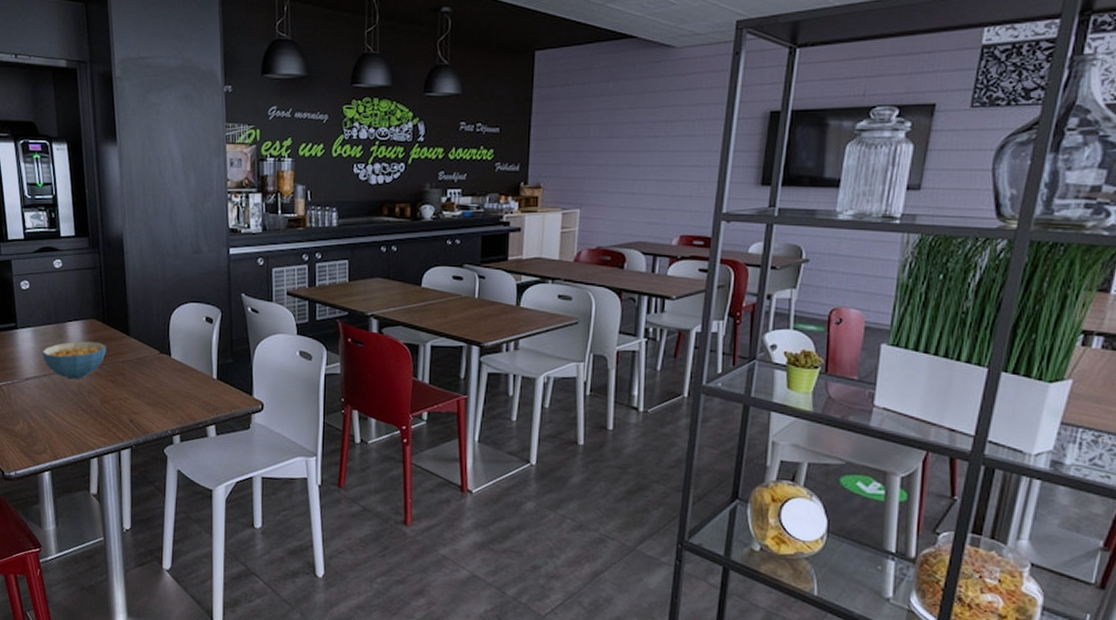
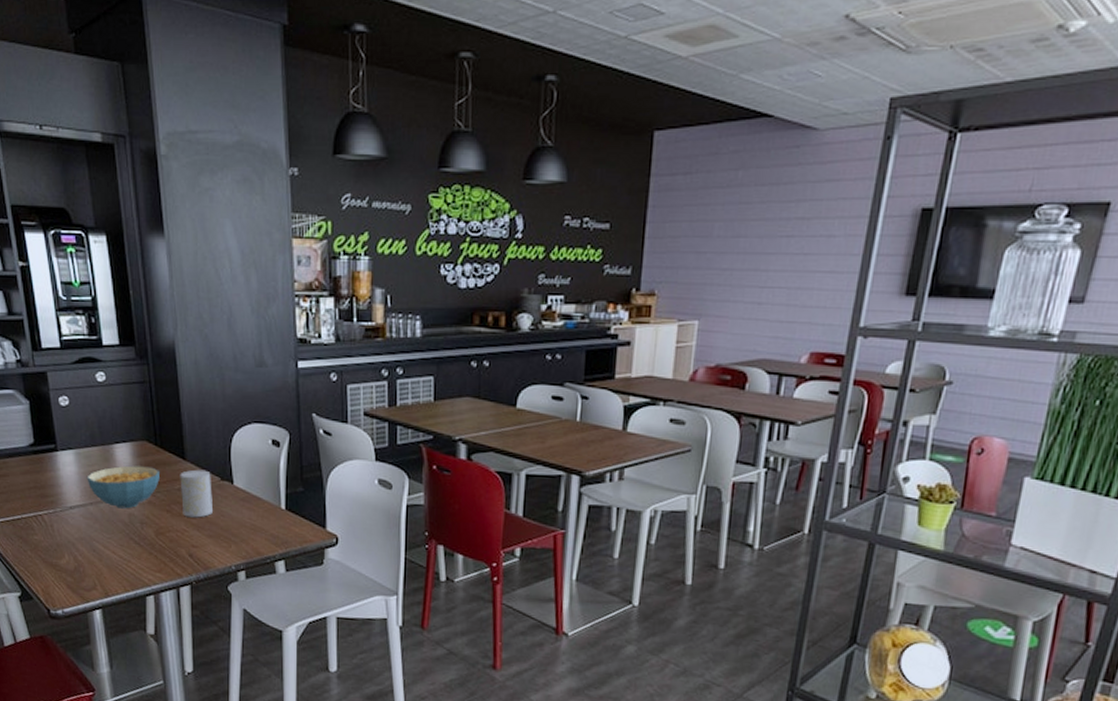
cup: none [124,344,152,387] -> present [180,469,212,518]

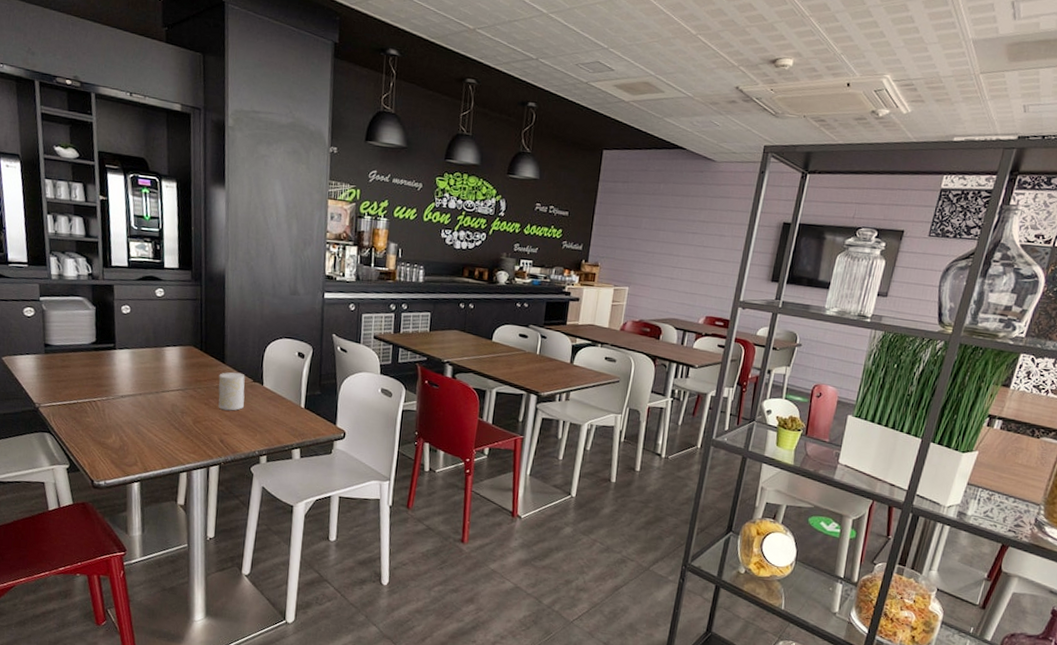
cereal bowl: present [87,465,160,509] -> none [138,365,202,400]

